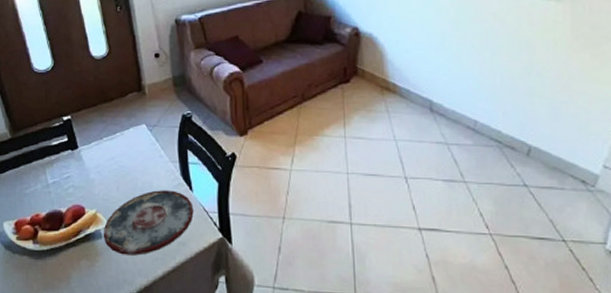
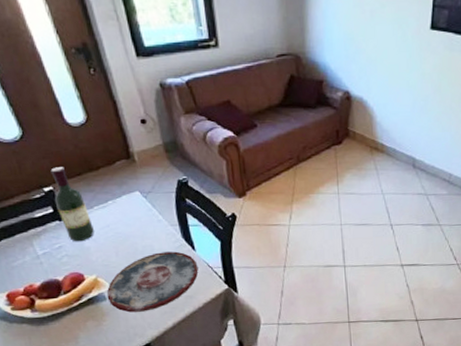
wine bottle: none [71,97,100,173] -> present [50,167,94,242]

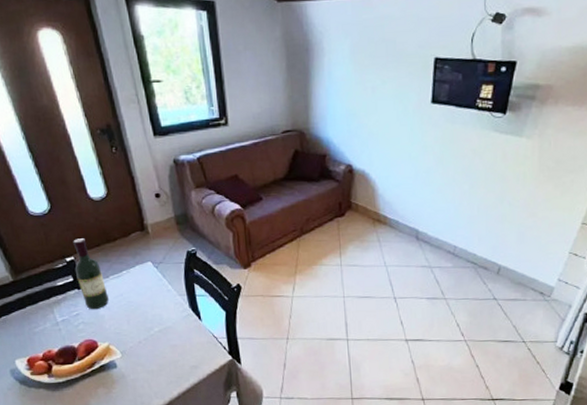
plate: present [107,251,199,313] -> none [117,321,204,381]

